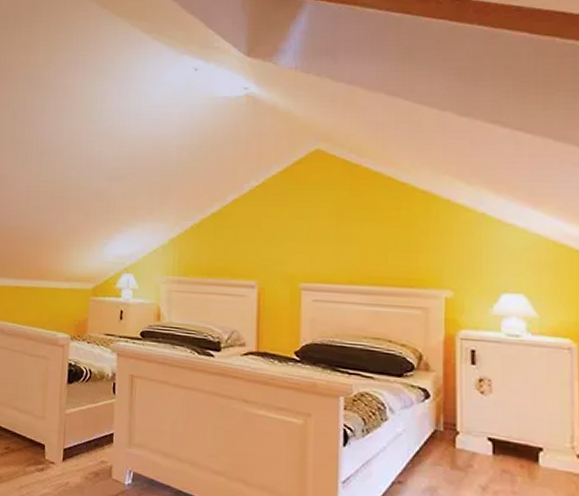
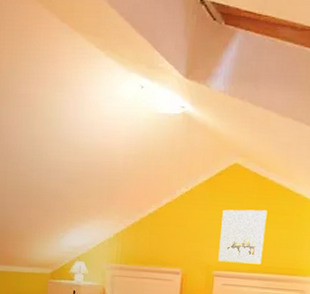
wall art: none [304,204,365,274] -> present [218,209,267,265]

